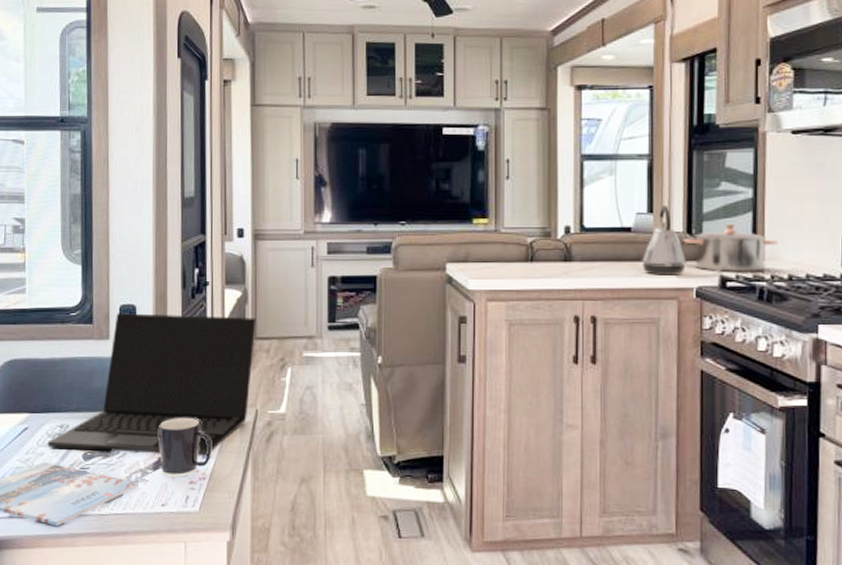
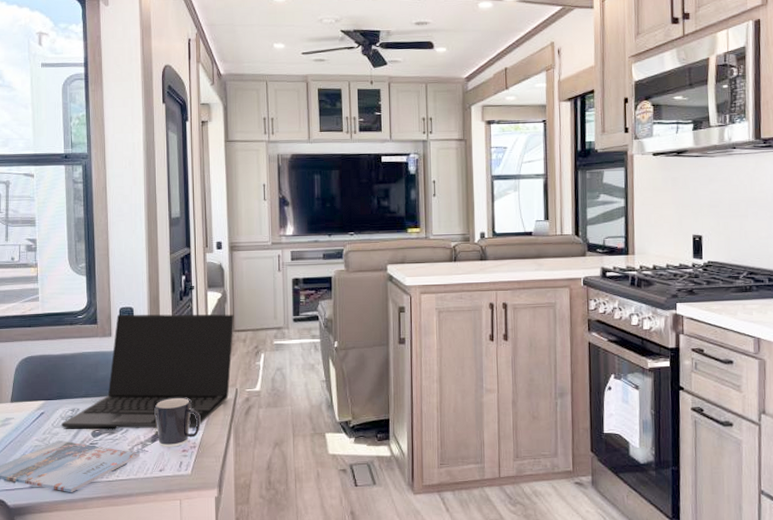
kettle: present [641,205,687,275] -> none [540,214,576,269]
cooking pot: present [683,223,779,272] -> none [572,226,645,264]

